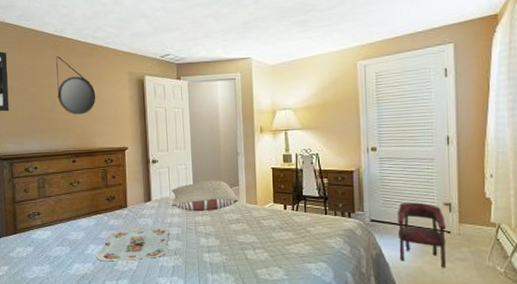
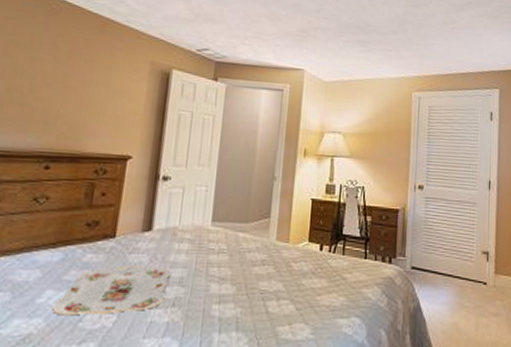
home mirror: present [56,56,96,115] -> none [40,24,100,106]
pillow: present [171,180,238,212] -> none [179,208,267,249]
stool: present [397,202,446,268] -> none [437,248,483,324]

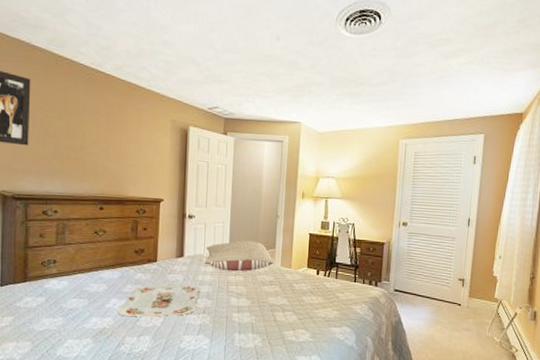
pillow: none [179,208,267,249] -> present [204,240,273,272]

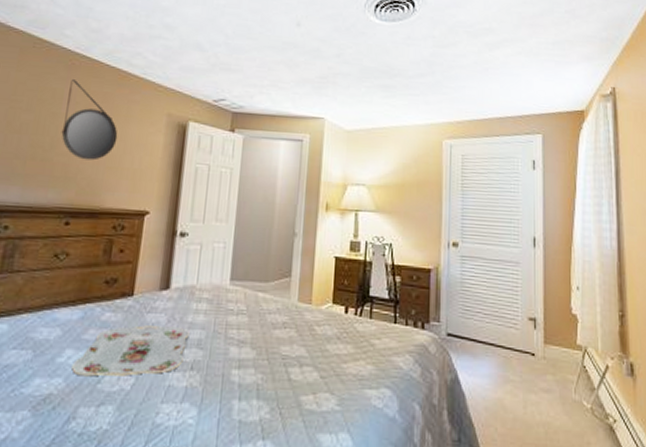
home mirror: none [88,92,133,159] -> present [61,79,118,161]
pillow: present [204,240,273,272] -> none [196,266,288,310]

